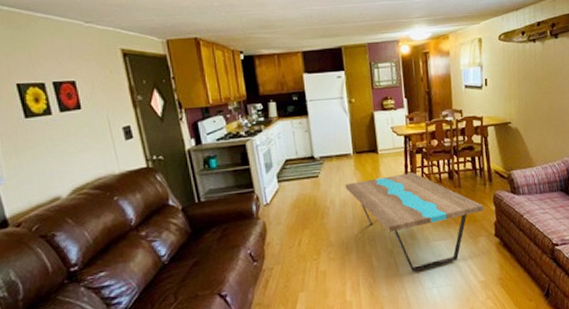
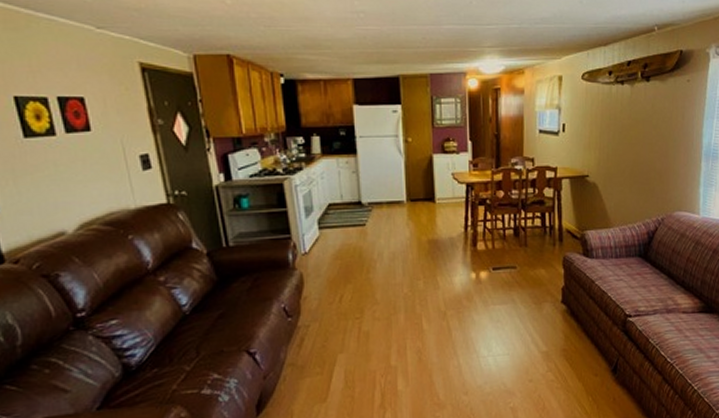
coffee table: present [345,172,484,273] -> none [395,226,551,338]

